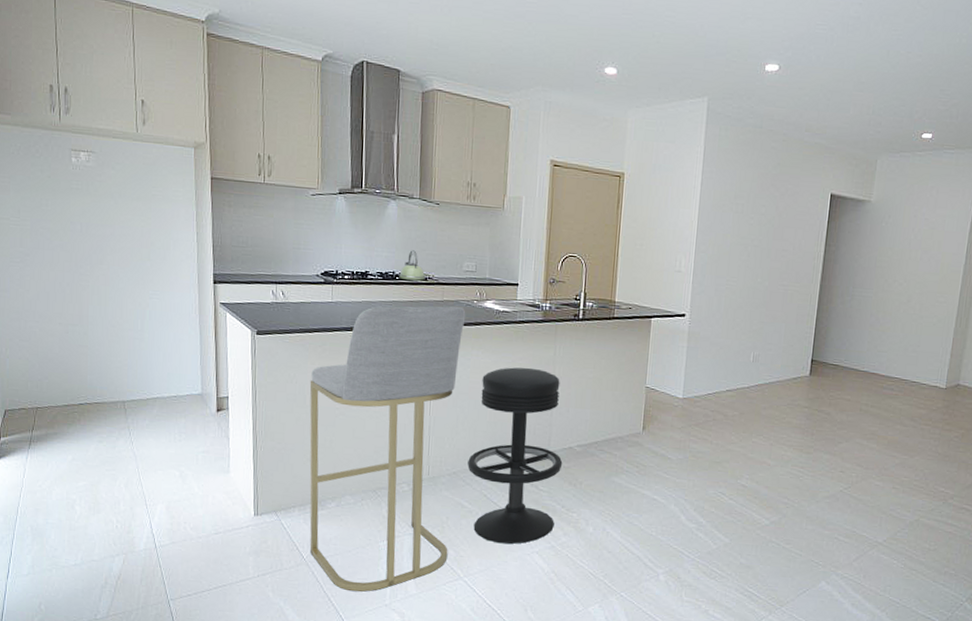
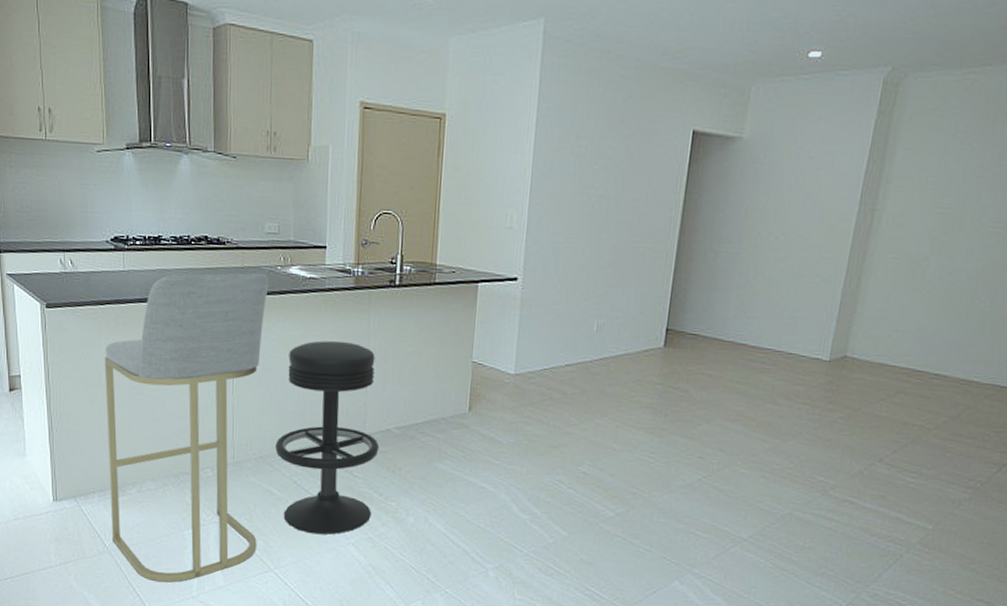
kettle: present [399,250,426,282] -> none [195,211,224,247]

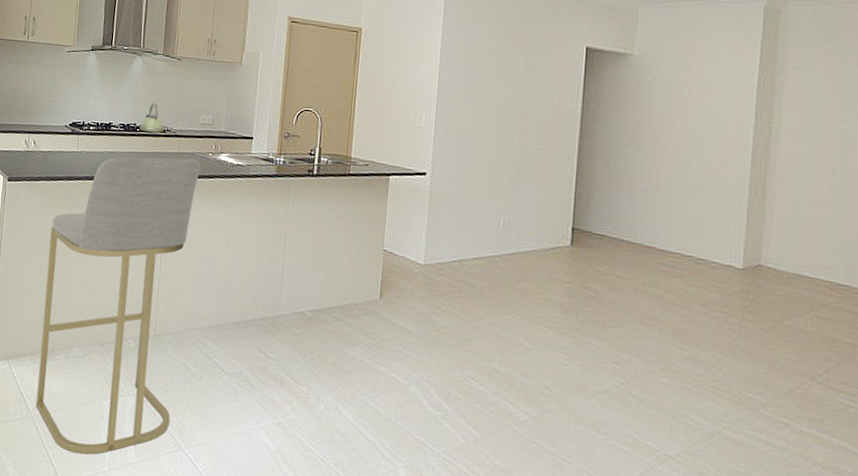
kettle: none [195,211,224,247] -> present [139,103,165,134]
bar stool: present [275,340,380,535] -> none [194,222,293,416]

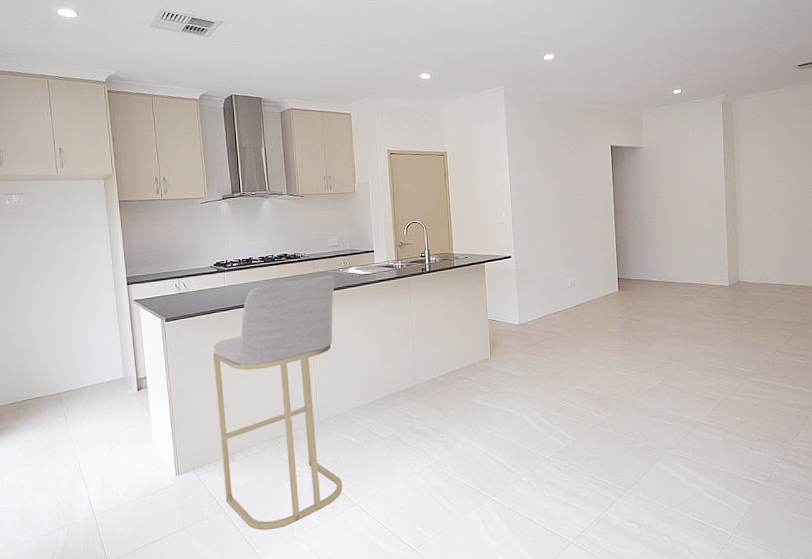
kettle: present [139,103,165,134] -> none [277,235,299,261]

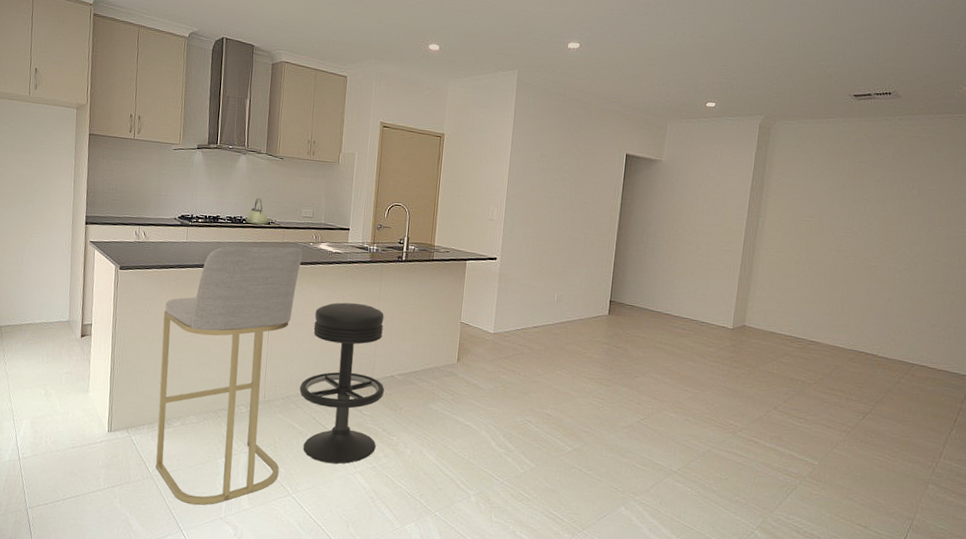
kettle: none [277,235,299,261] -> present [245,198,269,226]
bar stool: none [350,317,429,470] -> present [299,302,385,464]

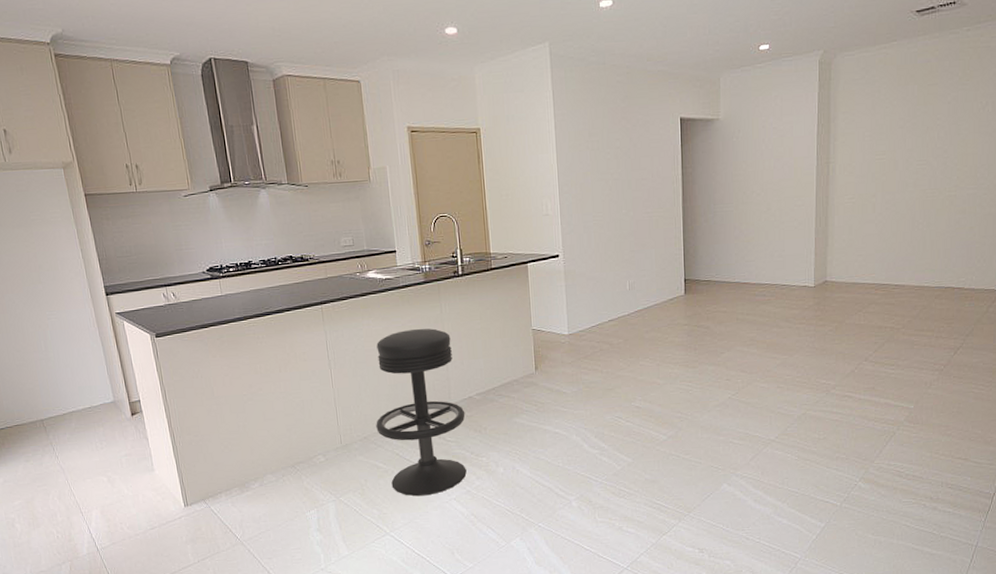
bar stool: present [155,246,303,505] -> none [214,280,372,561]
kettle: present [245,198,269,226] -> none [281,234,307,265]

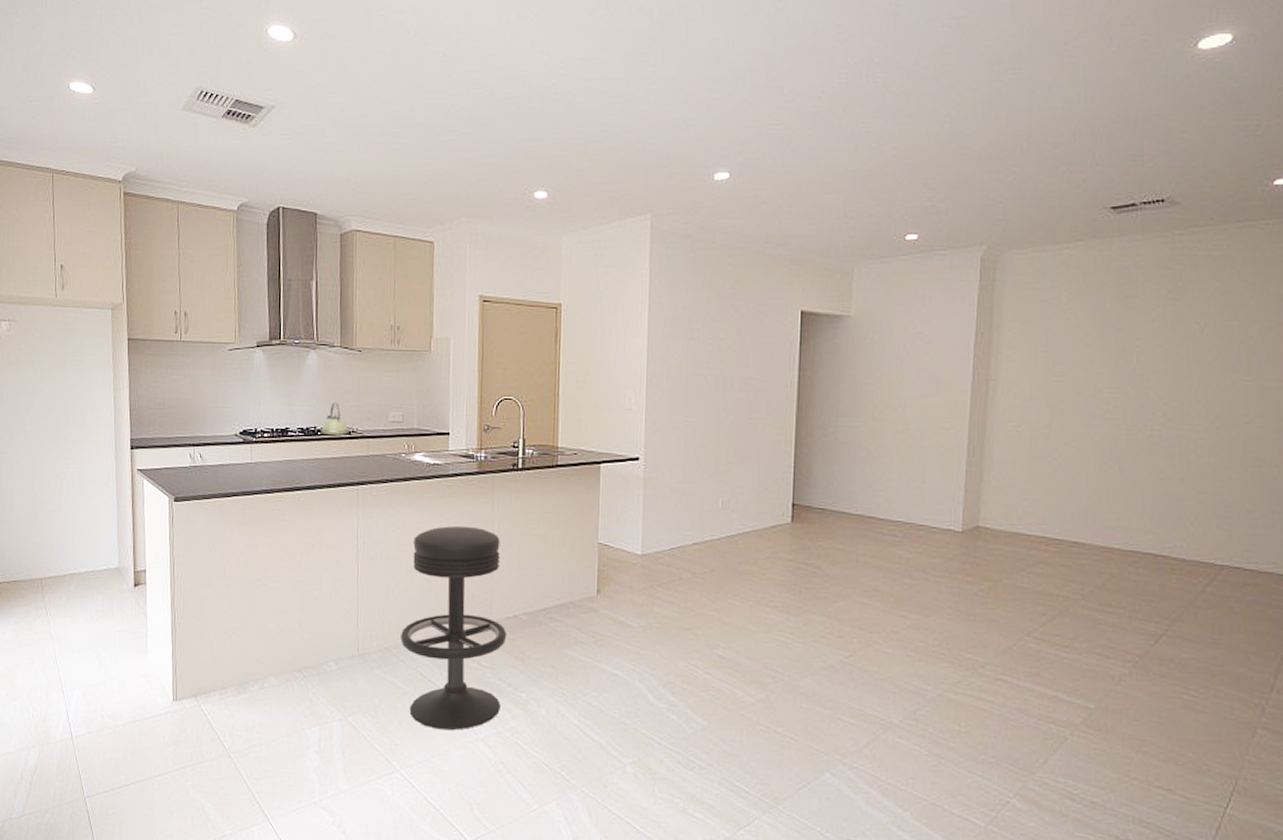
kettle: none [281,234,307,265] -> present [321,402,349,436]

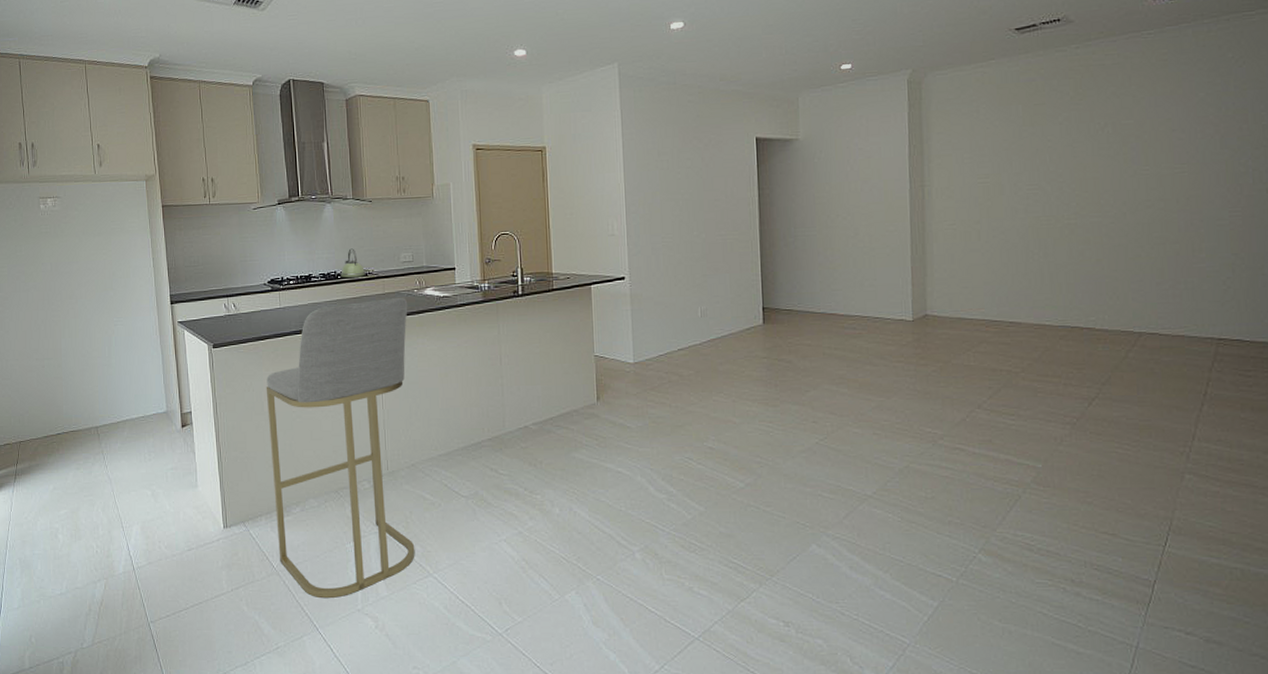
bar stool: none [229,460,394,787] -> present [266,297,415,598]
bar stool: present [400,525,507,730] -> none [425,349,520,535]

